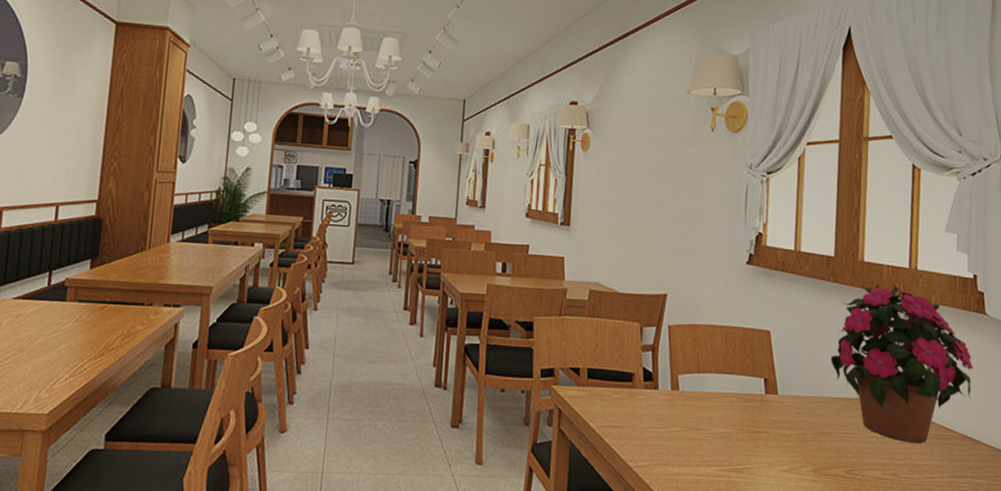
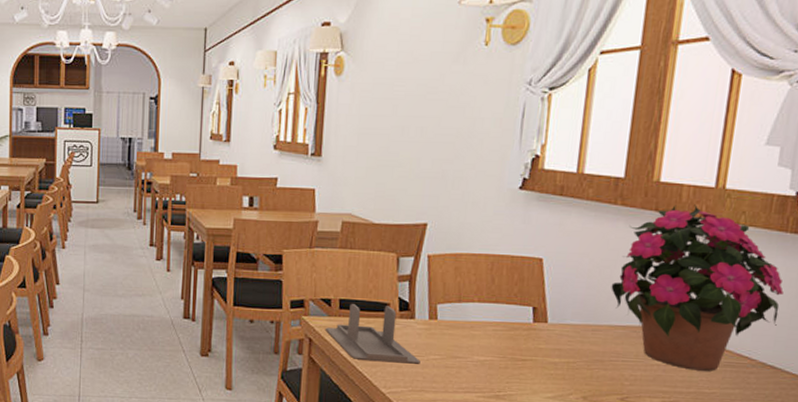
napkin holder: none [574,373,665,436] -> present [325,304,421,364]

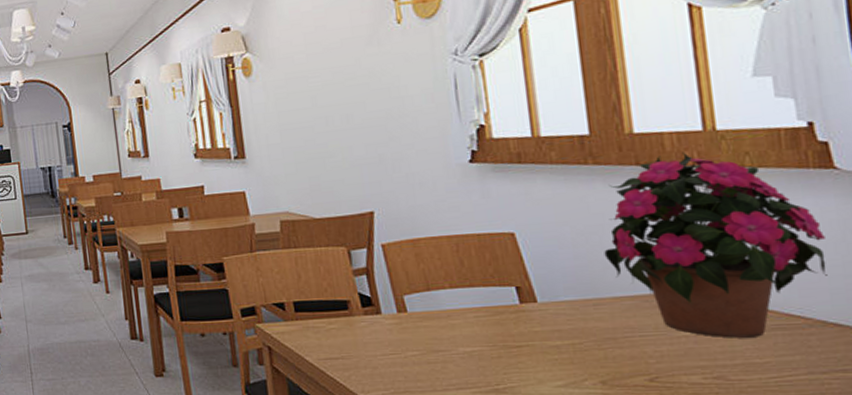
napkin holder: present [325,304,421,364] -> none [283,303,398,364]

